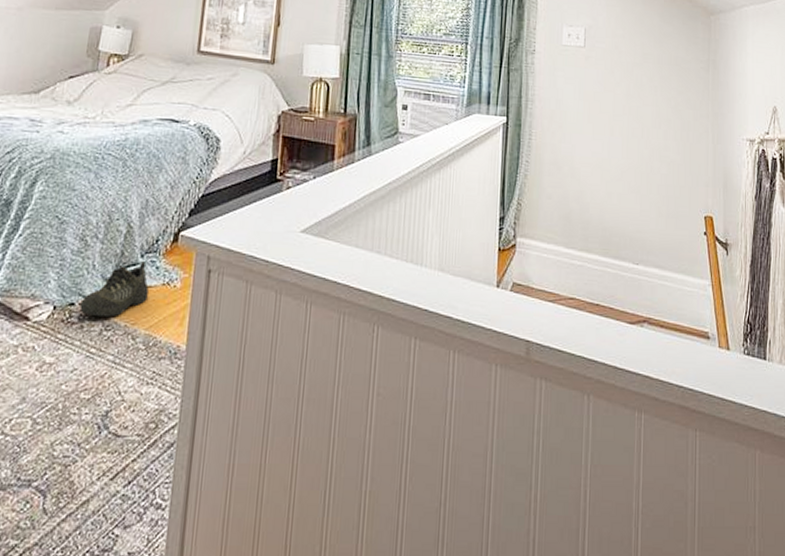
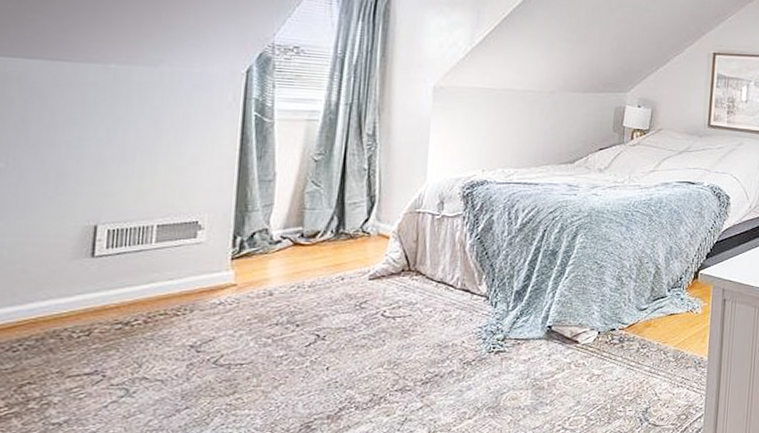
shoe: present [79,252,149,318] -> none [619,288,676,339]

